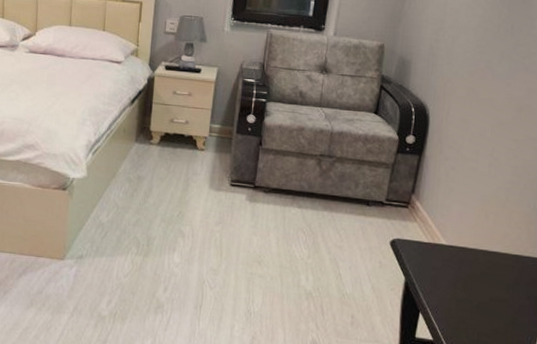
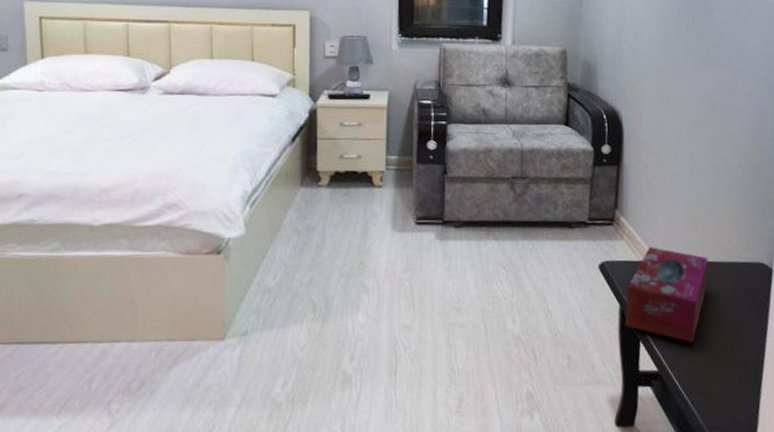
tissue box: none [407,231,495,321] -> present [624,247,709,343]

